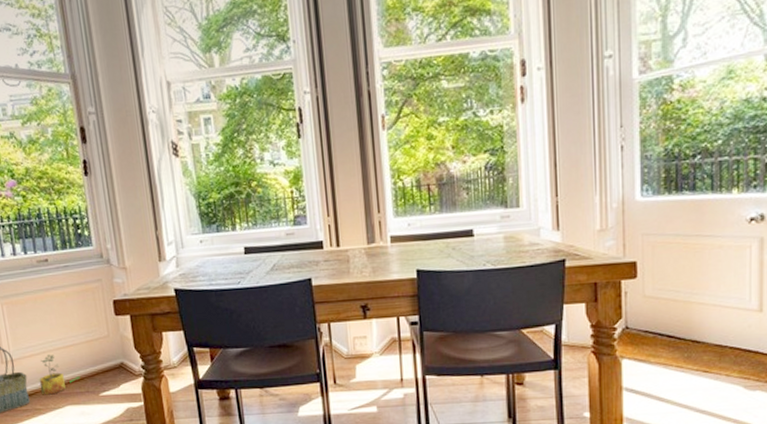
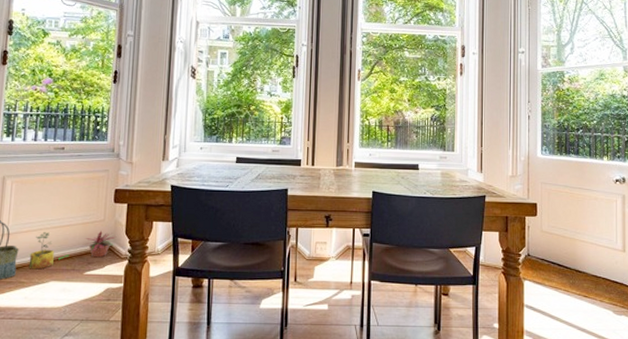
potted plant: none [93,347,126,377] -> present [84,230,117,258]

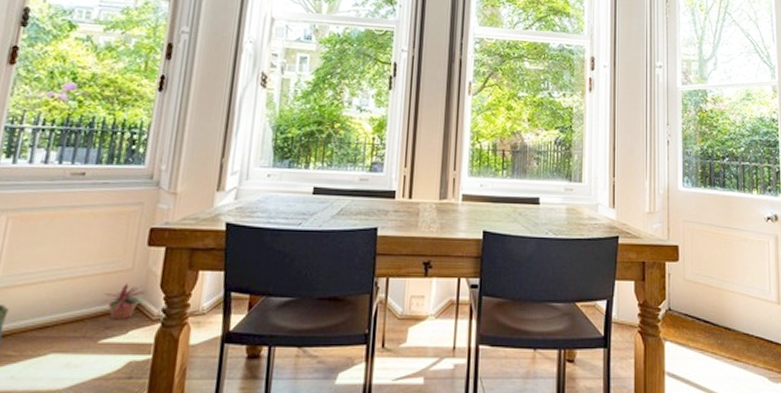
potted plant: present [28,232,70,270] -> none [20,286,80,338]

